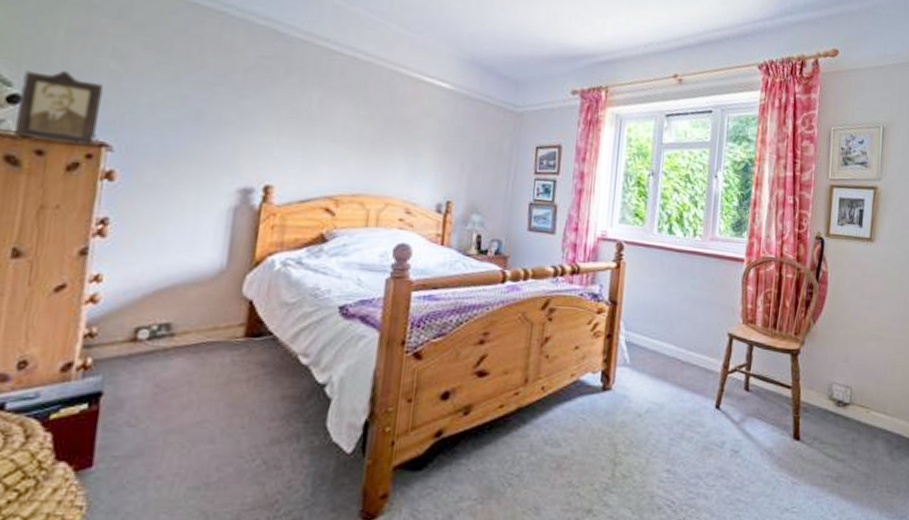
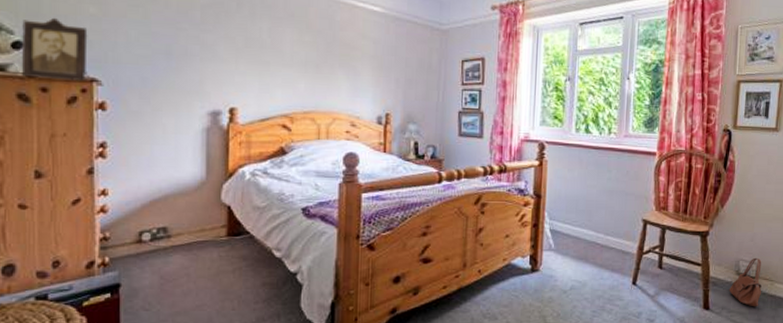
handbag: none [821,381,857,438] -> present [728,257,762,307]

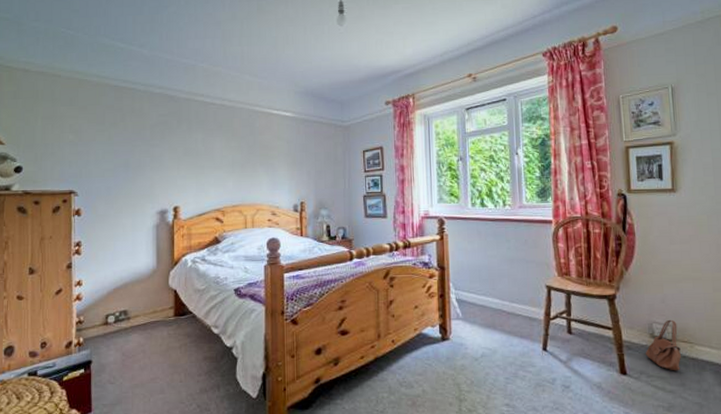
photo frame: present [22,17,89,82] -> none [21,145,69,195]

